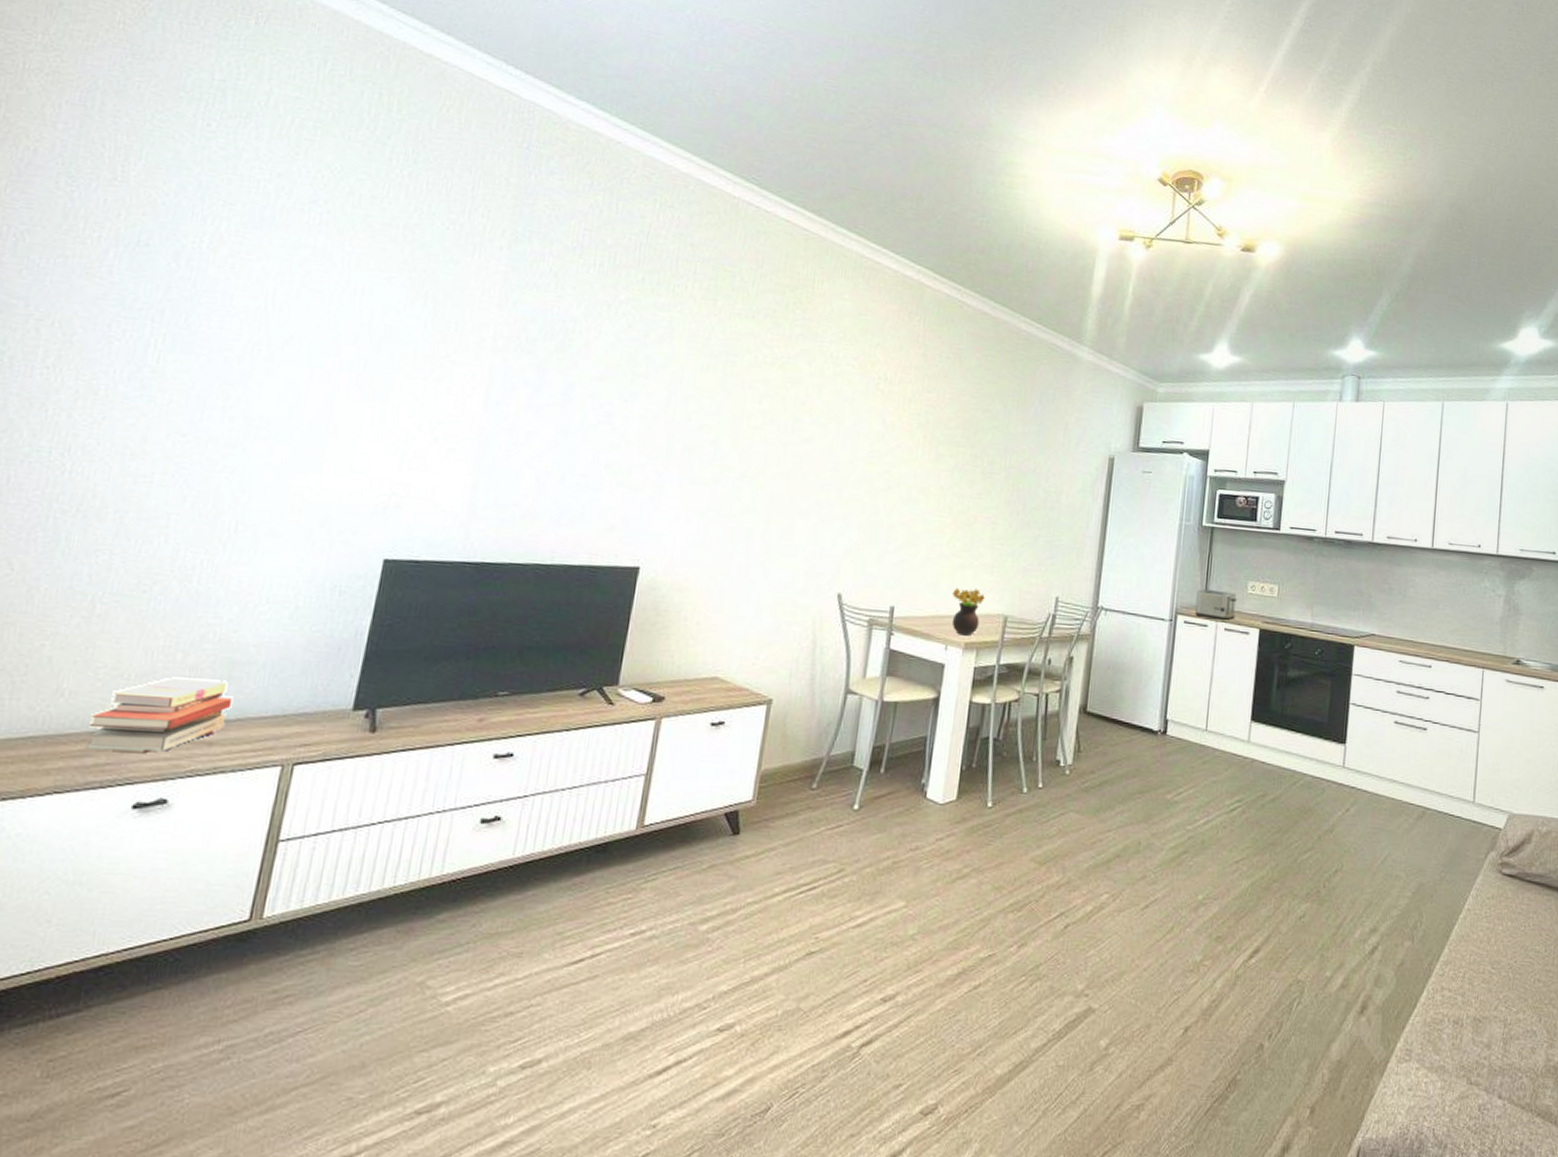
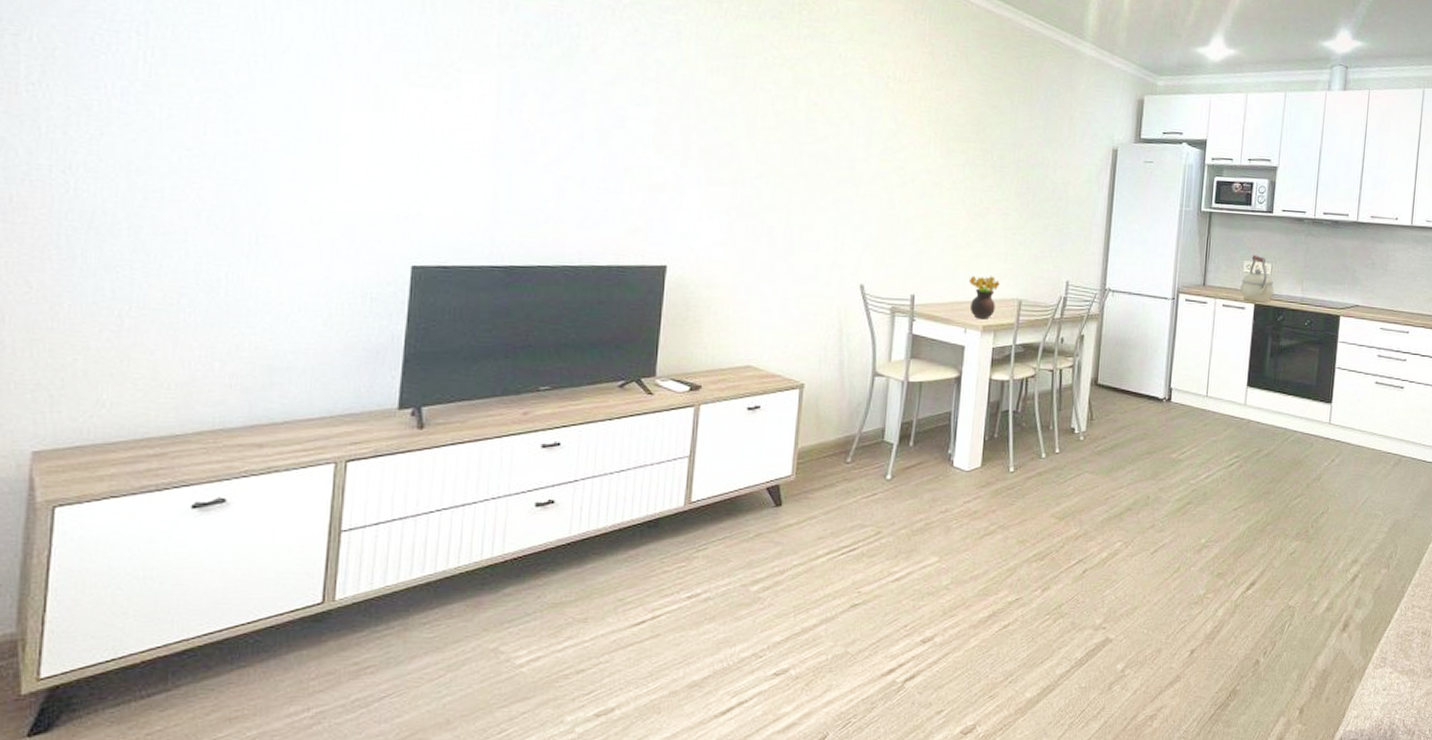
books: present [85,678,233,754] -> none [135,386,278,458]
toaster: present [1195,588,1237,621] -> none [1195,269,1234,298]
kettle: none [1244,574,1282,628] -> present [1240,254,1275,303]

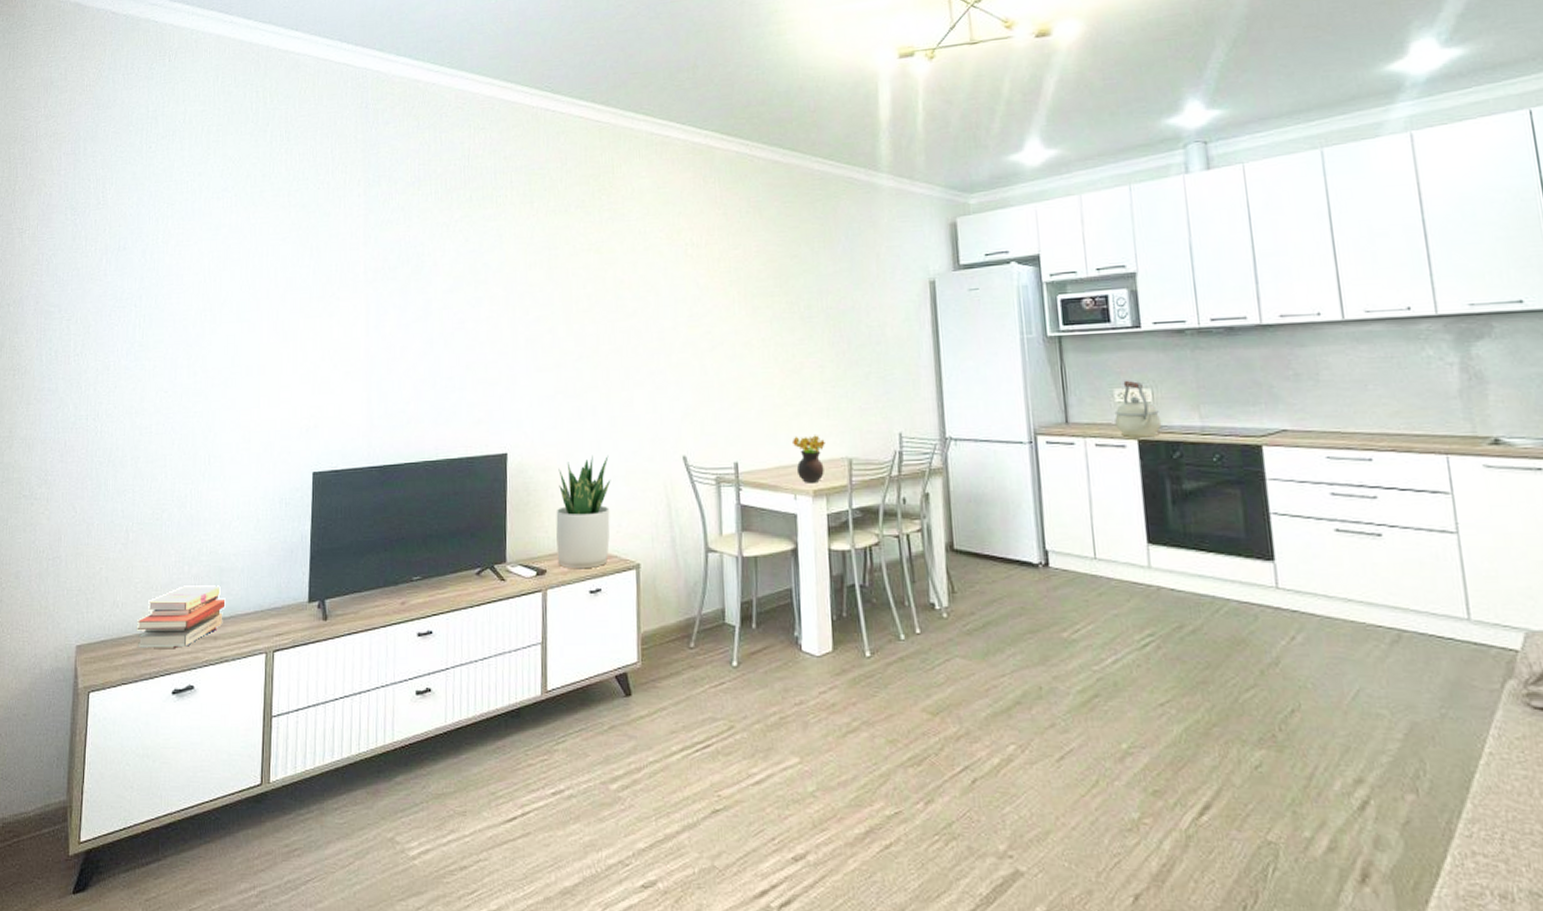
books: none [135,386,278,458] -> present [137,587,226,649]
planter: none [715,275,782,387] -> present [556,454,611,569]

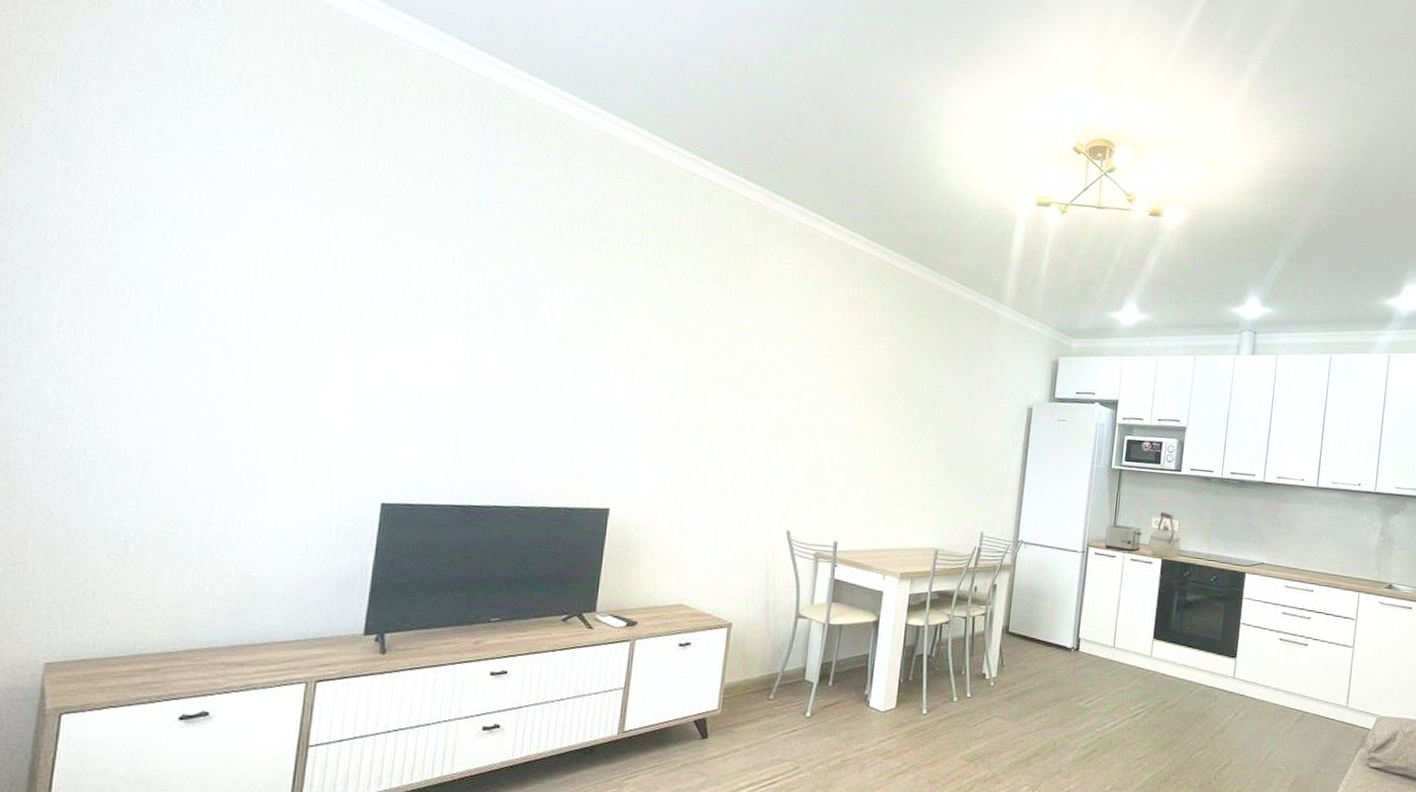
books: present [137,587,226,649] -> none [133,609,258,673]
planter: present [556,454,611,569] -> none [650,520,715,624]
flower arrangement: present [791,433,825,483] -> none [888,524,918,567]
toaster: none [1054,403,1106,436] -> present [1104,524,1142,553]

